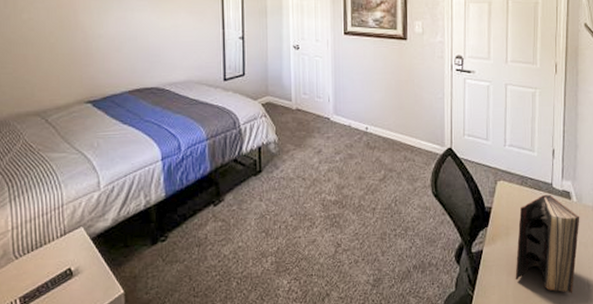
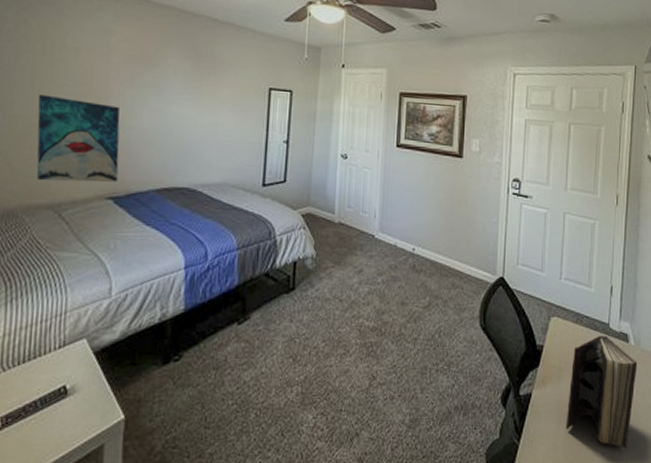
wall art: none [13,12,93,91] -> present [36,94,120,183]

